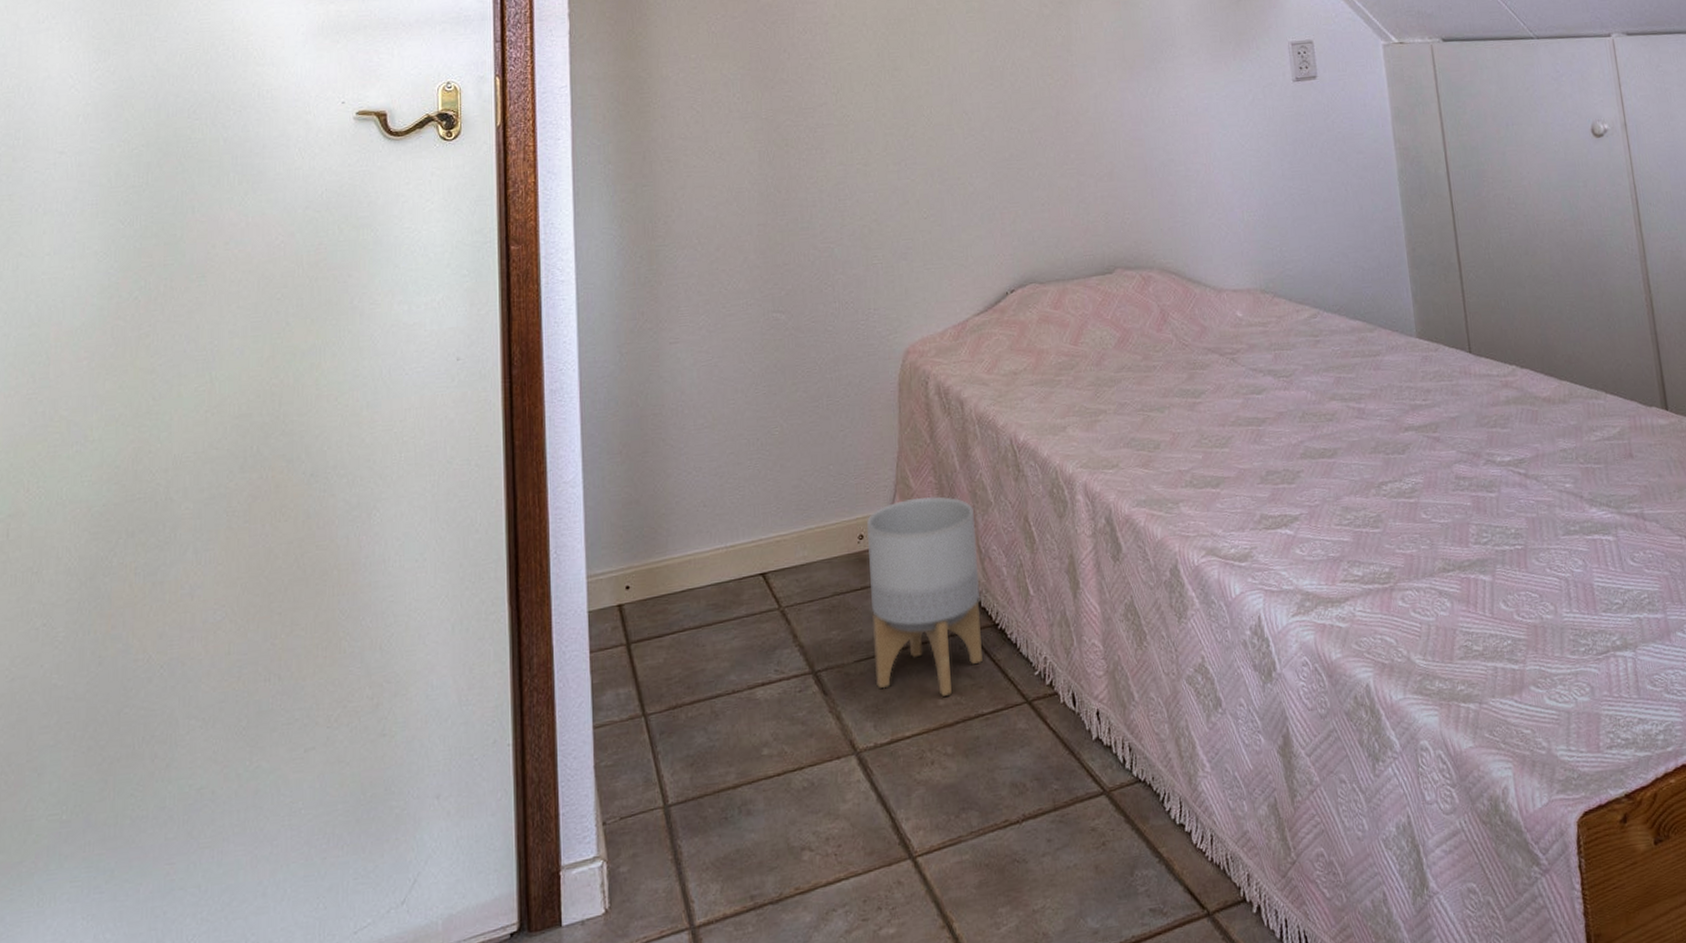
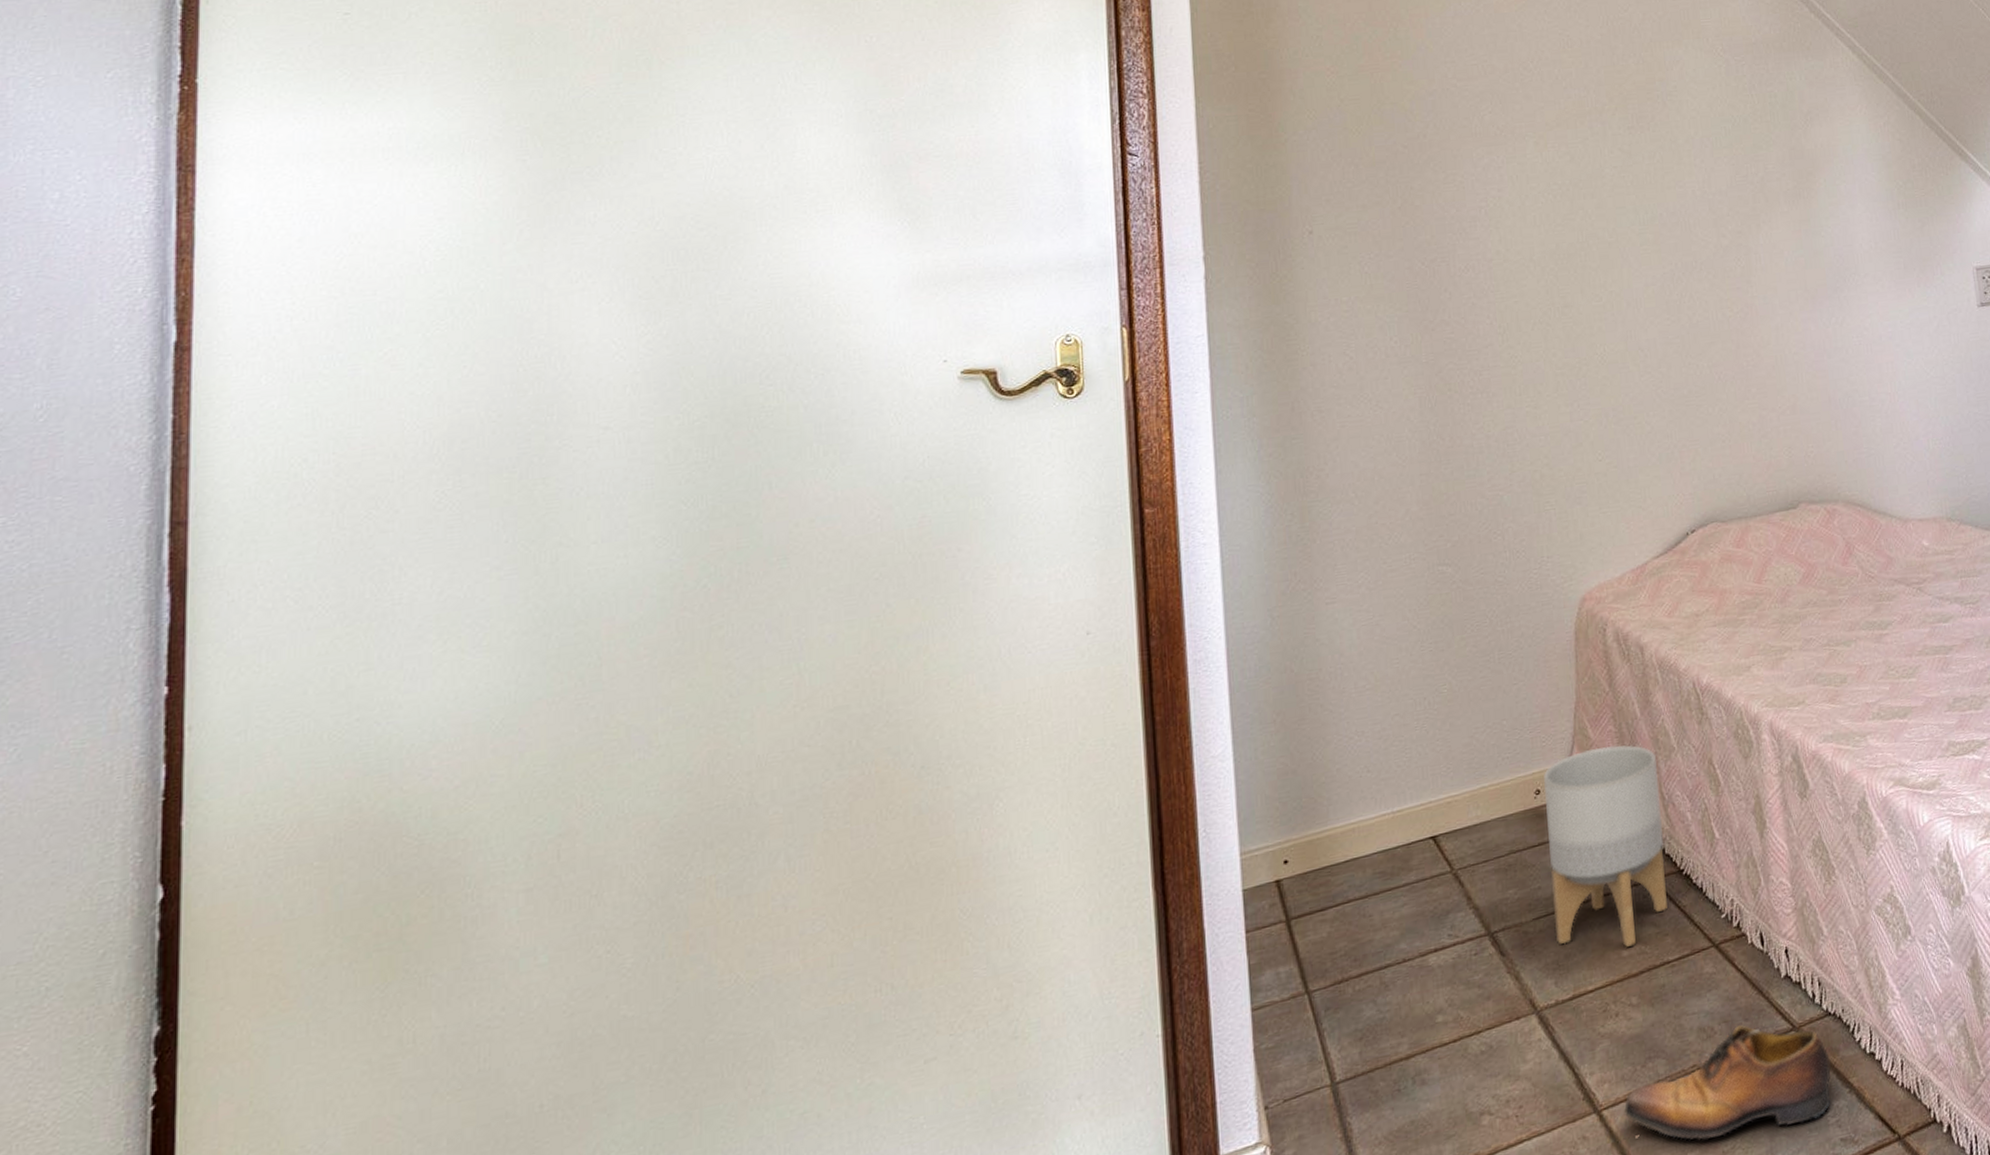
shoe: none [937,784,1141,897] -> present [1623,1025,1831,1141]

